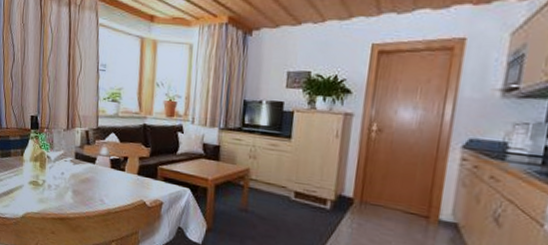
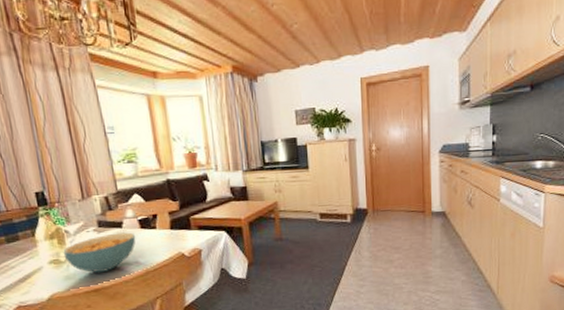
cereal bowl: none [42,167,105,203] -> present [63,232,136,273]

